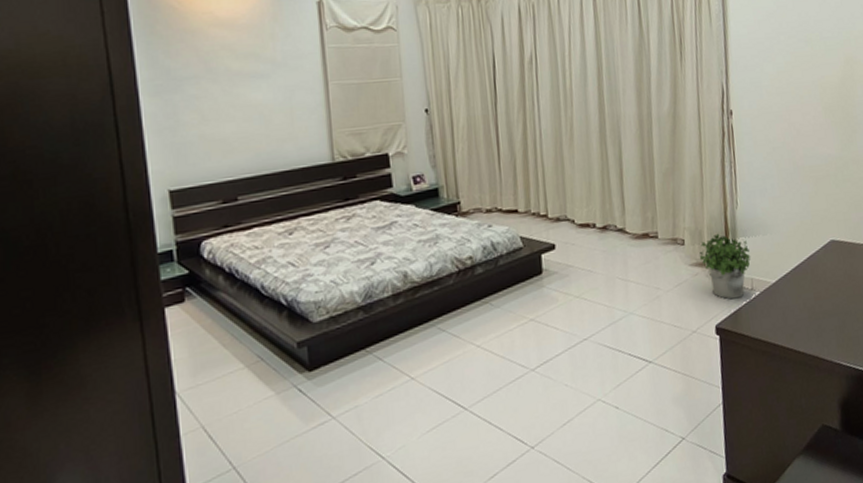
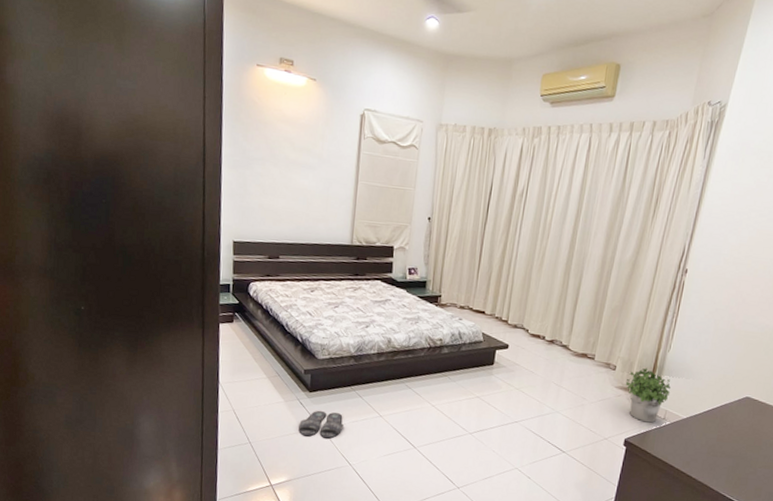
slippers: none [302,389,366,436] -> present [298,410,345,439]

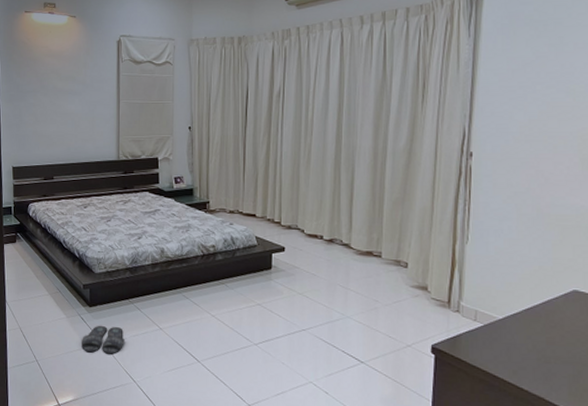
potted plant: present [626,368,671,423] -> none [423,263,478,326]

